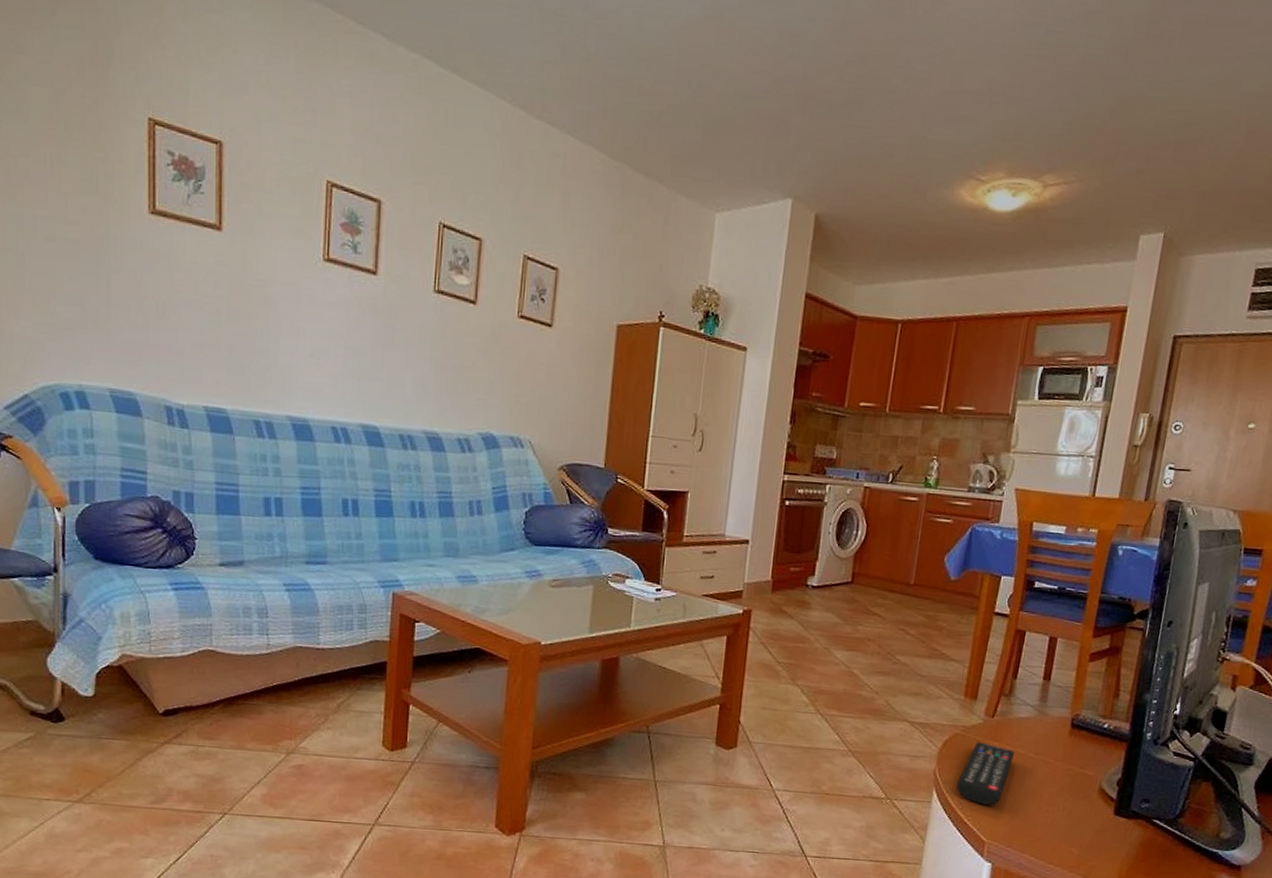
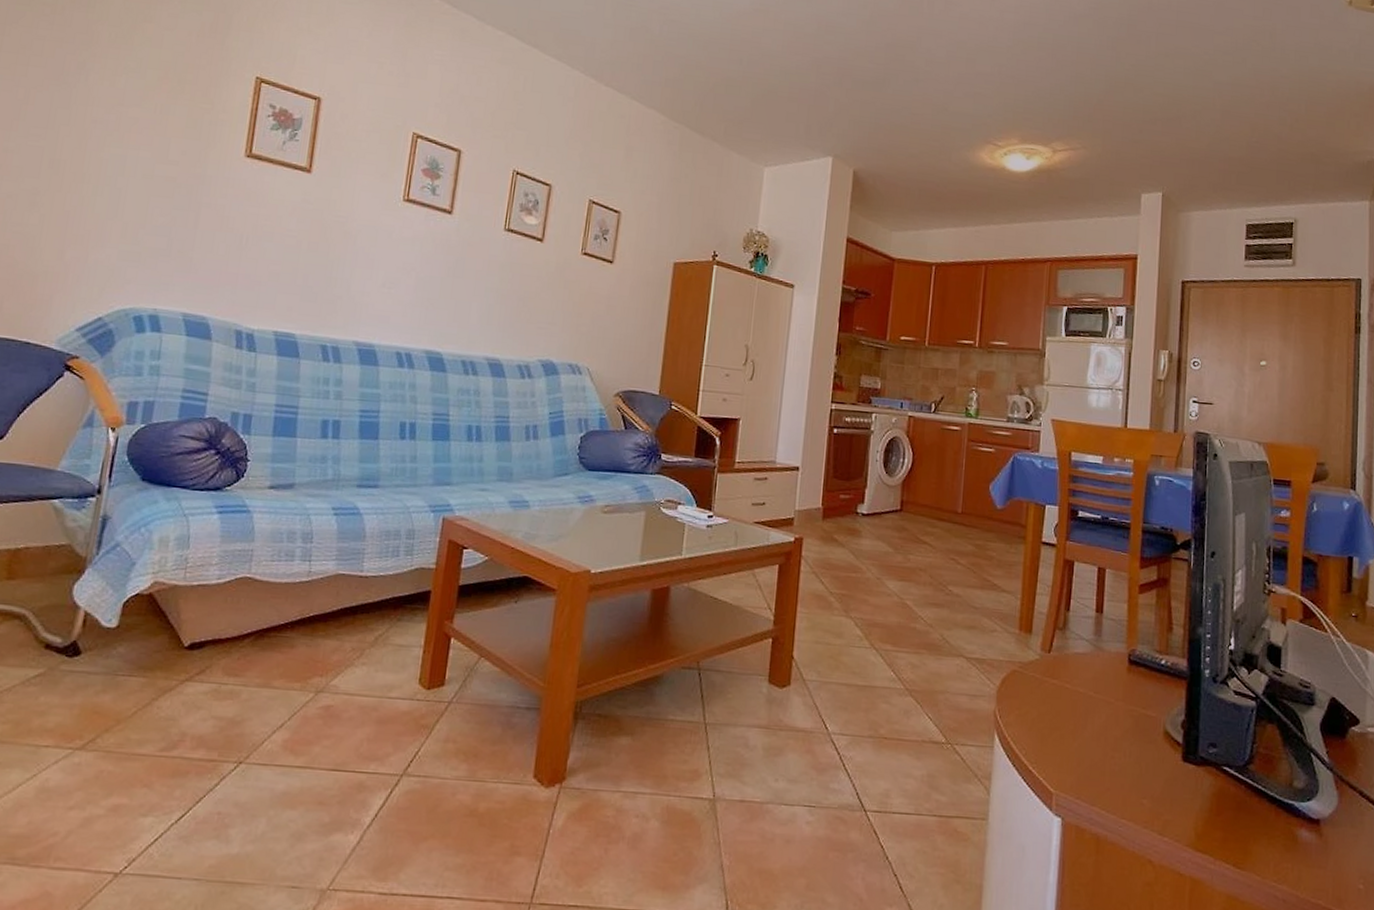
remote control: present [956,742,1015,805] -> none [1018,679,1075,751]

